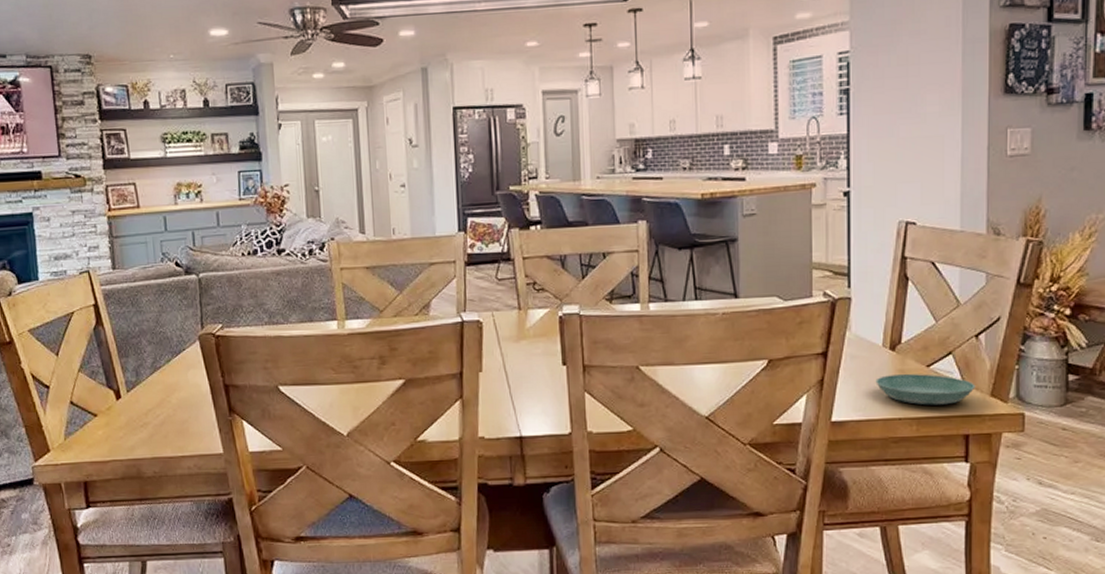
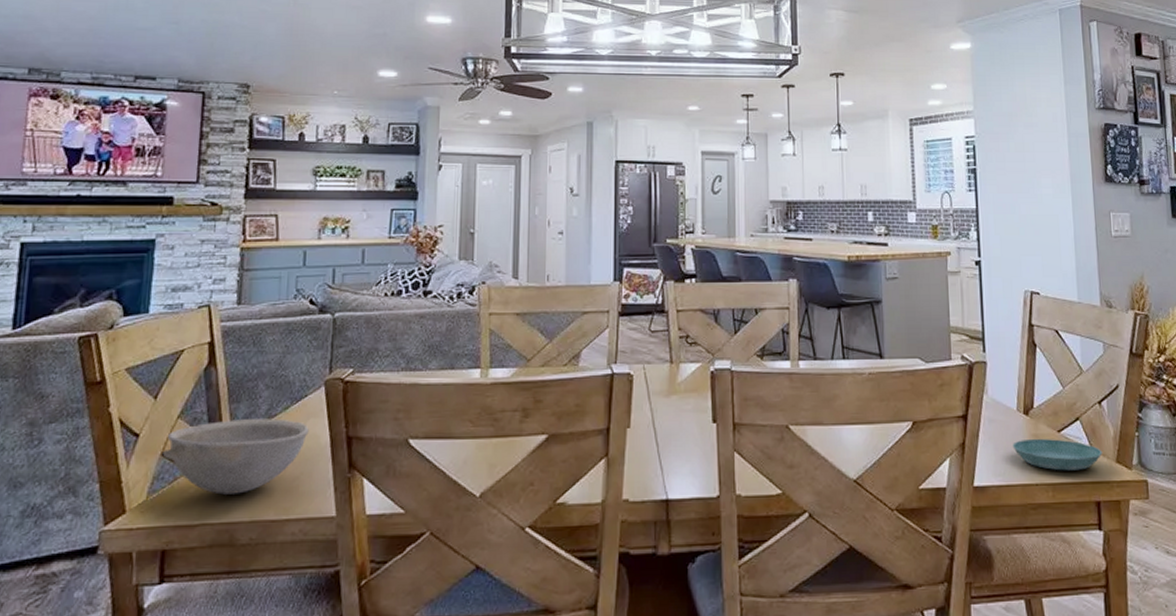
bowl: none [71,370,191,436] -> present [162,418,309,495]

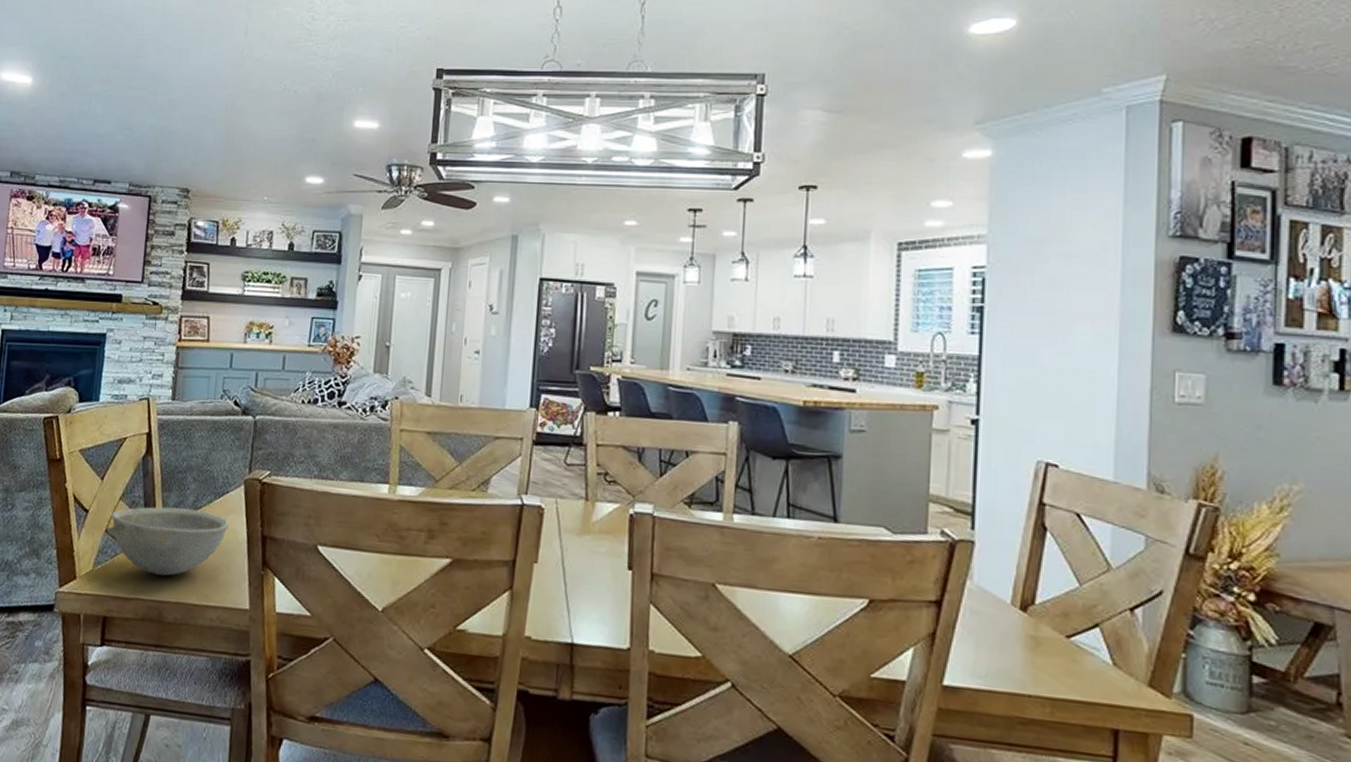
saucer: present [1012,438,1103,471] -> none [1000,640,1129,689]

